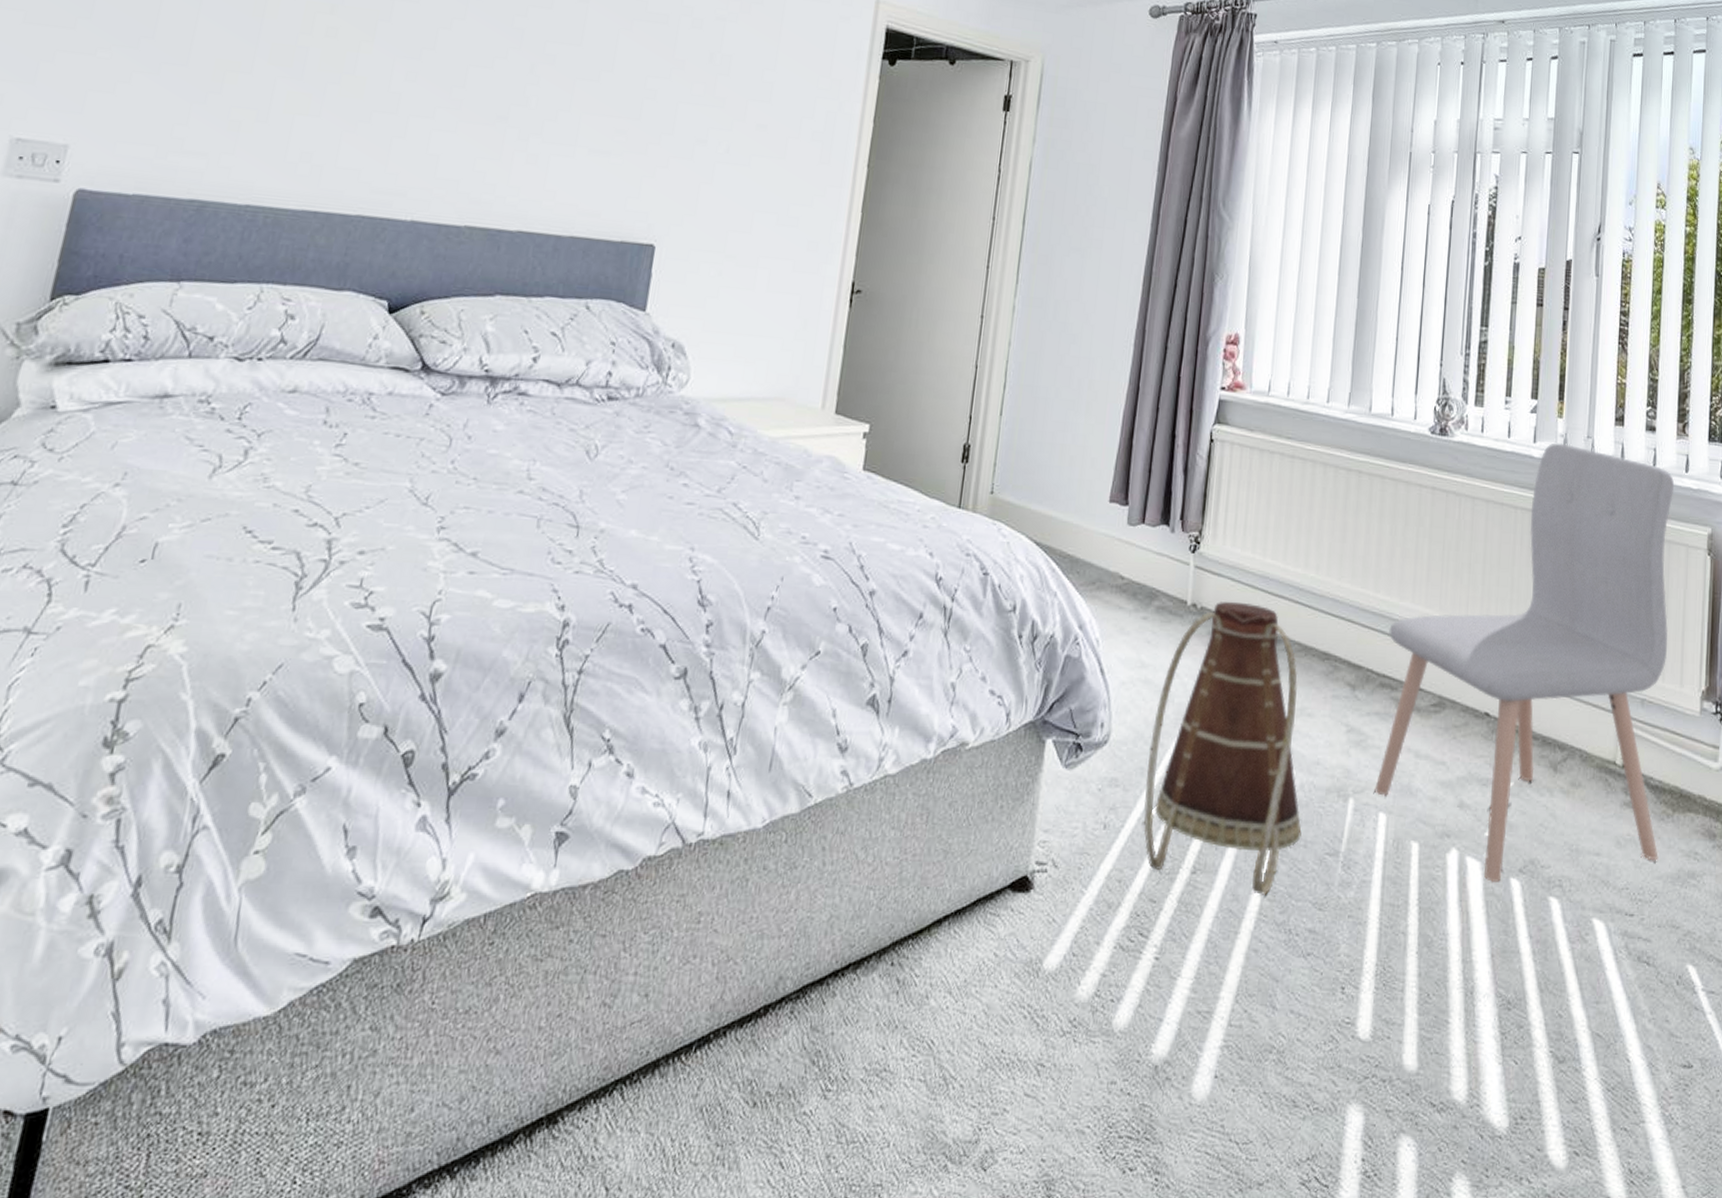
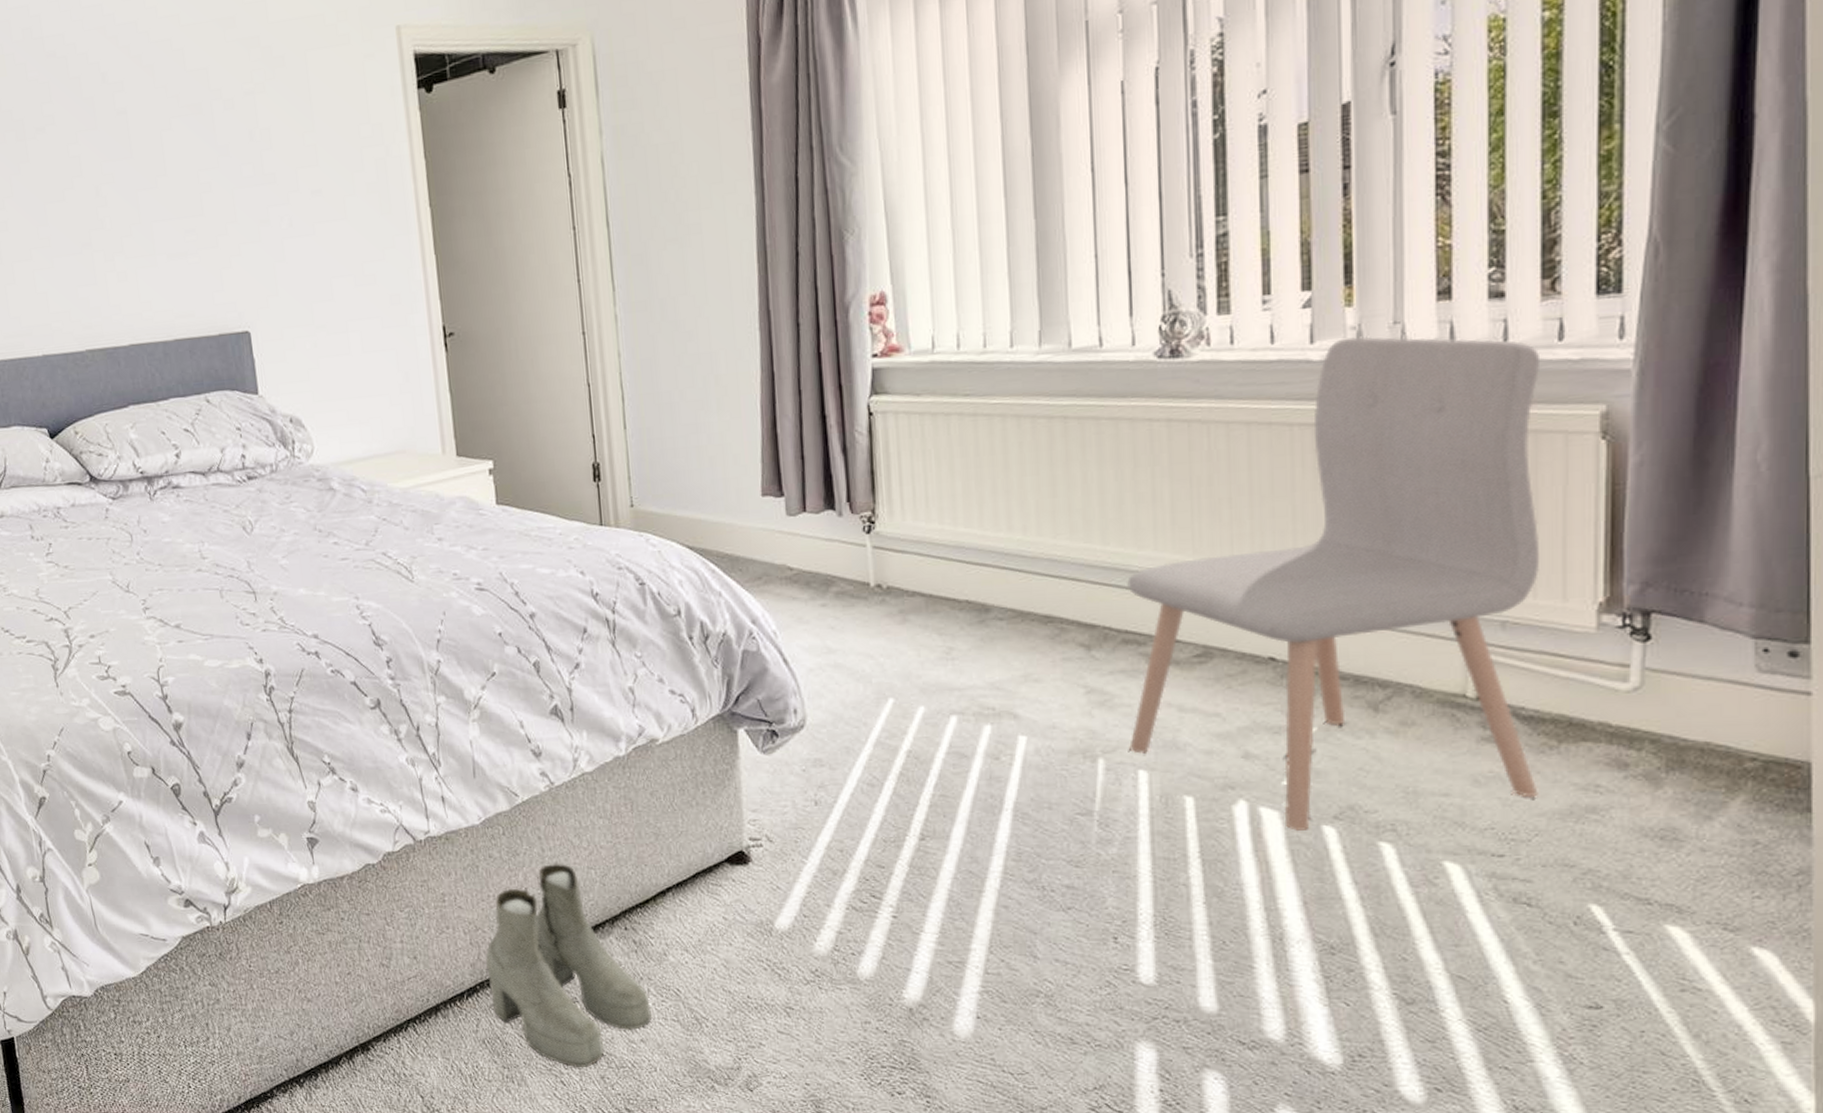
boots: none [723,880,900,1145] -> present [485,863,653,1068]
basket: present [1144,601,1302,895] -> none [851,576,1044,856]

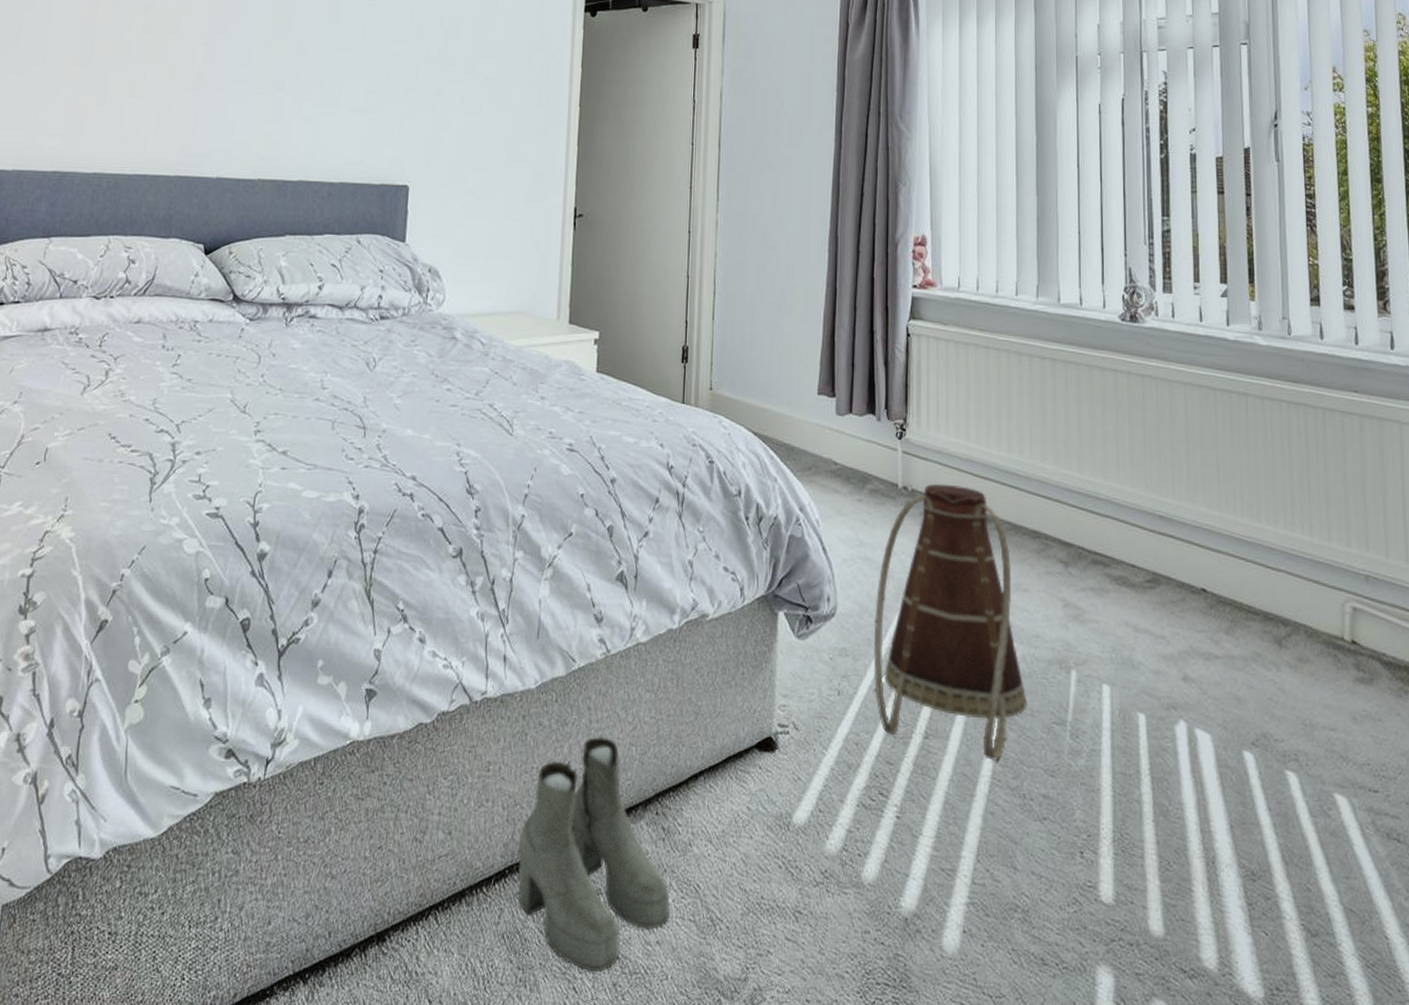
basket: none [851,576,1044,856] -> present [873,483,1027,761]
chair: present [1127,337,1541,831] -> none [1096,325,1400,755]

